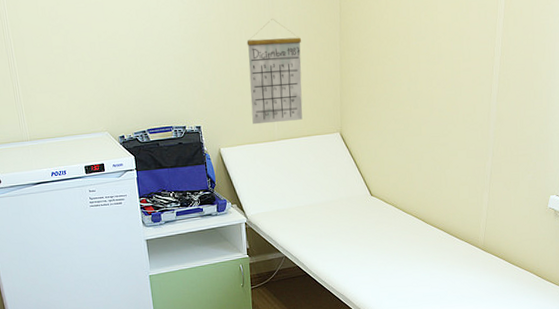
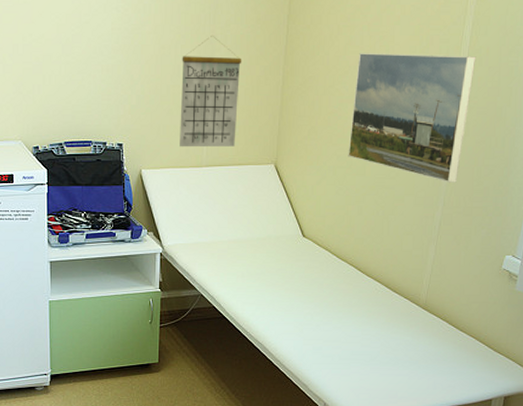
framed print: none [404,18,512,135] -> present [348,53,476,183]

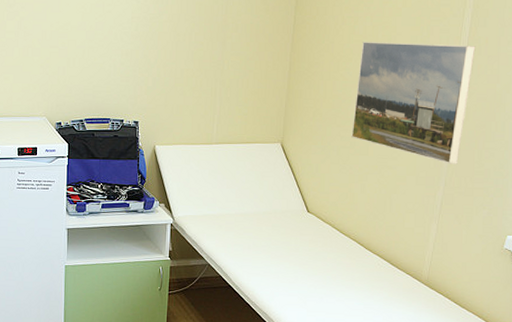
calendar: present [180,36,242,148] -> none [191,25,252,126]

